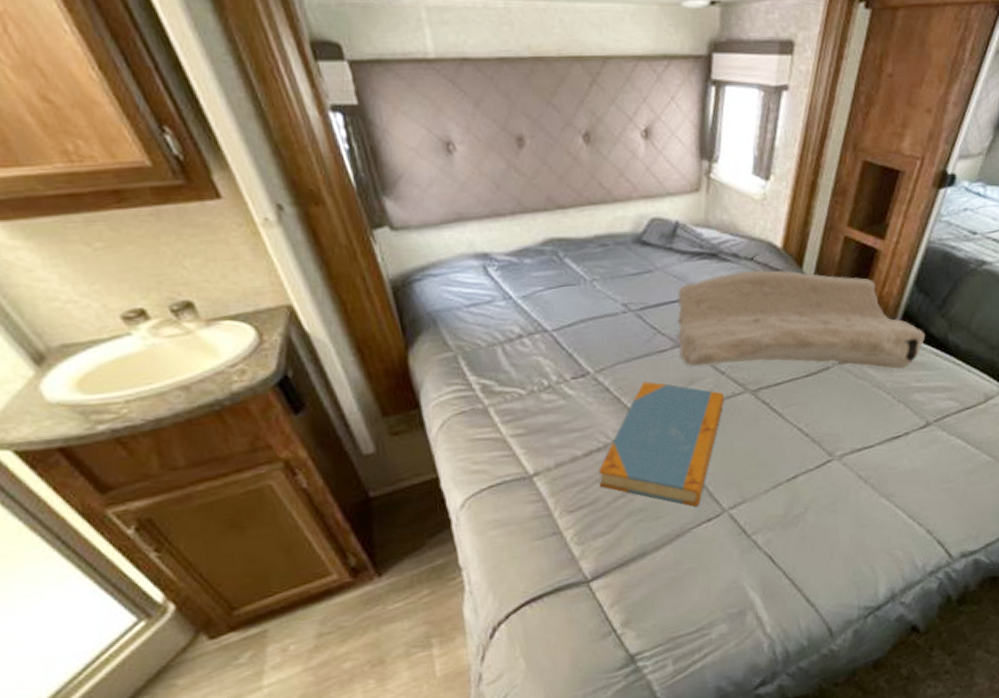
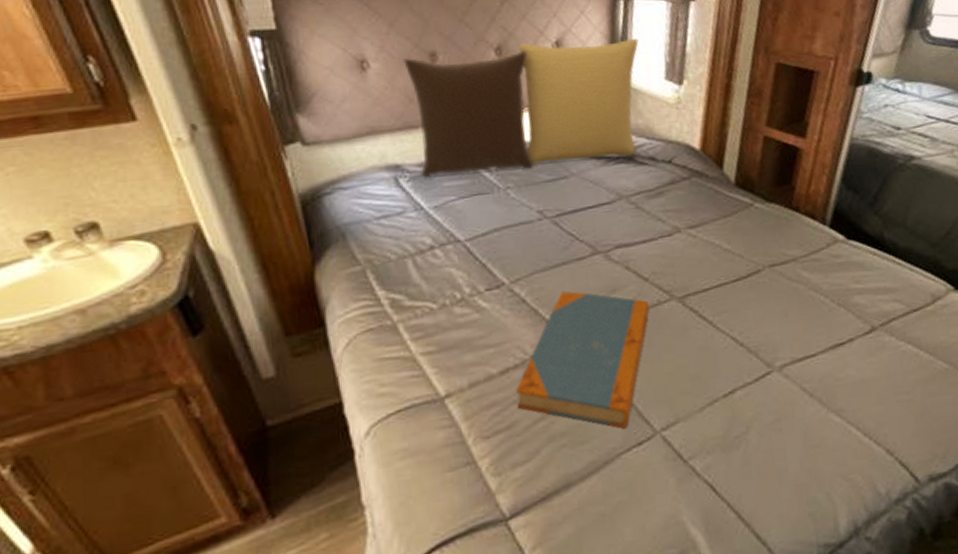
pillow: none [490,138,619,268] -> present [403,51,533,178]
pillow: none [607,128,728,257] -> present [519,38,639,164]
towel: present [677,270,926,370] -> none [594,172,860,274]

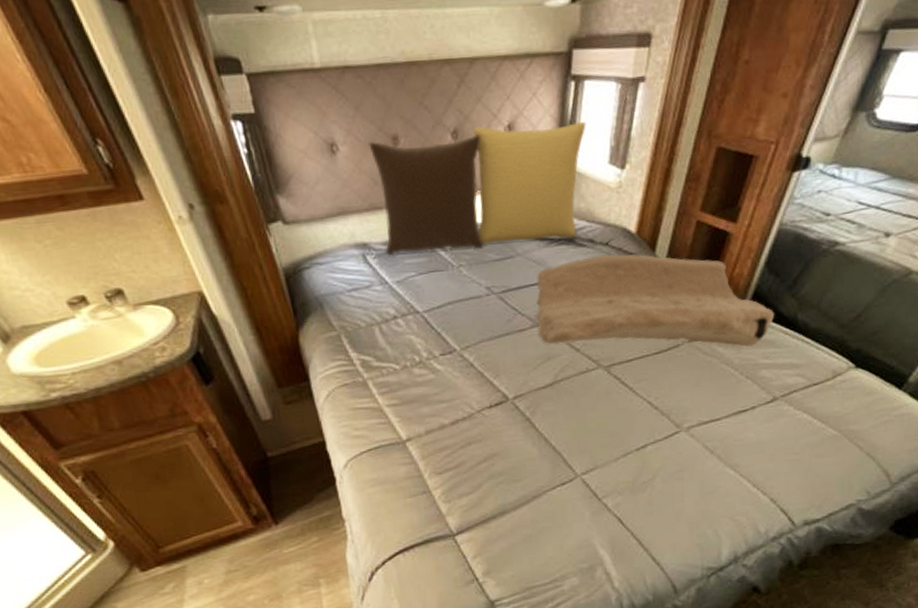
book: present [516,290,650,429] -> none [464,357,579,472]
towel: none [594,172,860,274] -> present [536,254,775,348]

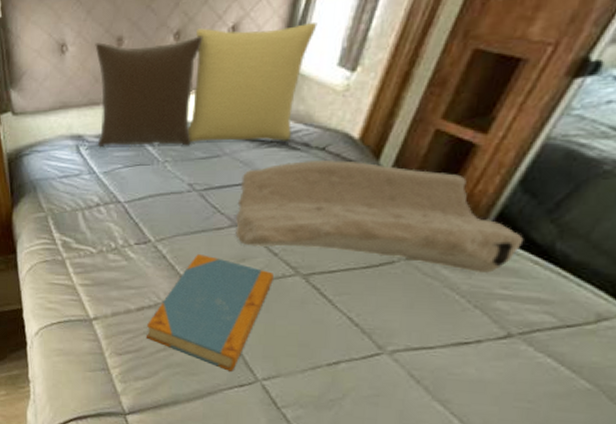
book: none [464,357,579,472] -> present [145,253,274,372]

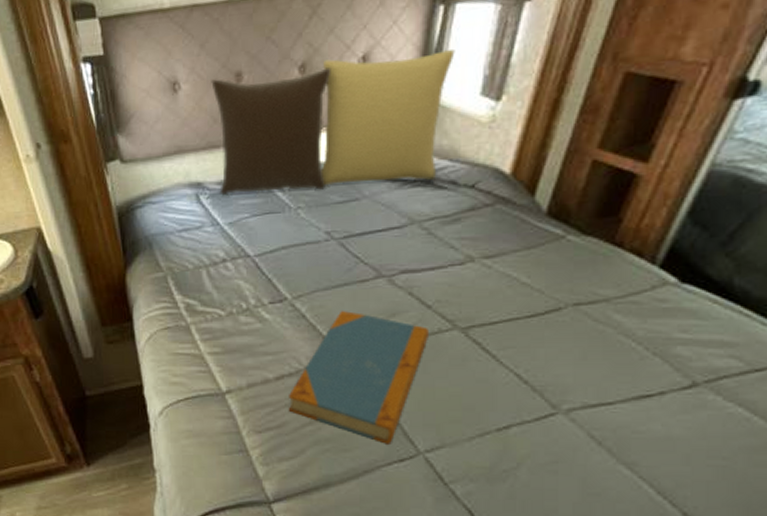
towel: present [235,159,524,274] -> none [382,198,699,317]

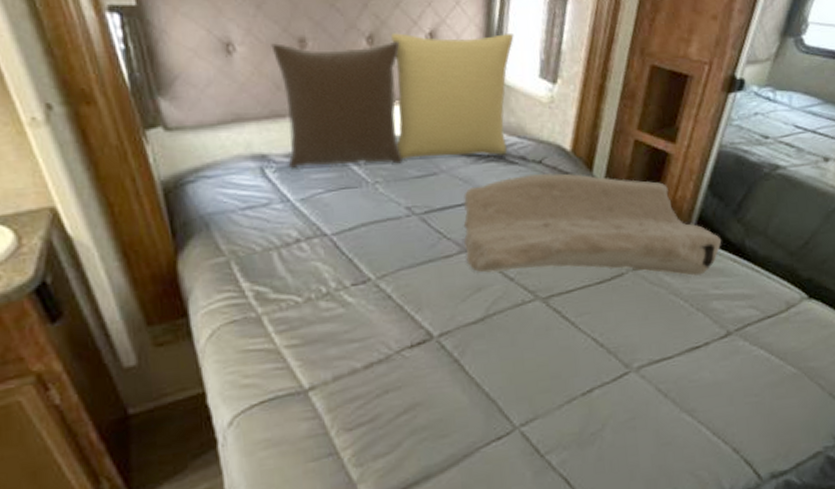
book: present [288,310,428,444] -> none [380,287,514,424]
towel: none [382,198,699,317] -> present [463,173,722,277]

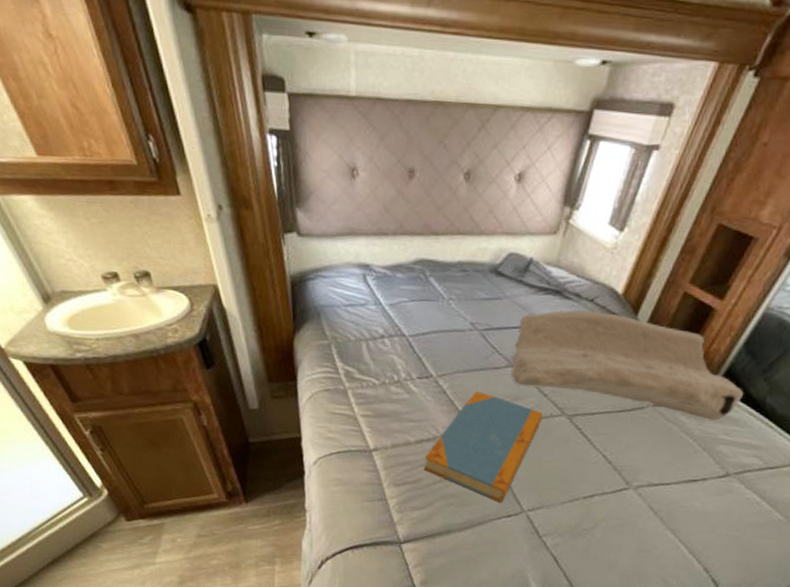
pillow: present [271,41,403,170] -> none [384,171,492,286]
book: none [380,287,514,424] -> present [423,390,543,503]
pillow: present [391,32,514,159] -> none [472,171,594,290]

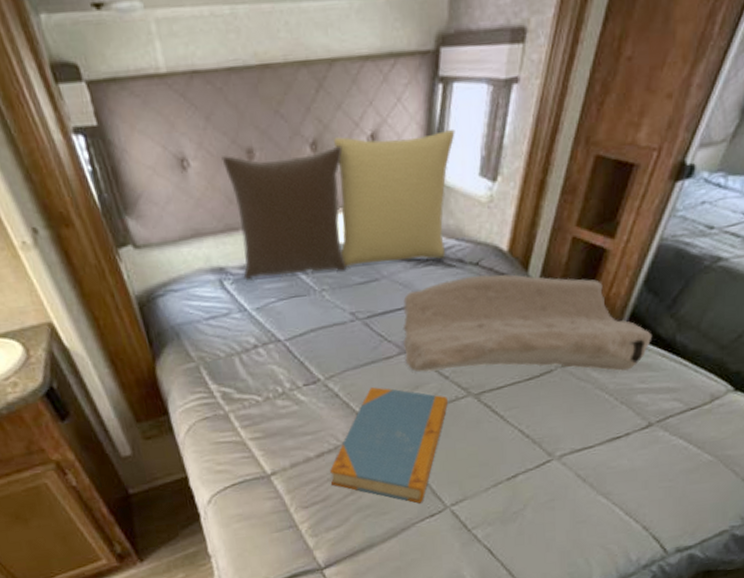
pillow: none [384,171,492,286] -> present [221,145,347,281]
pillow: none [472,171,594,290] -> present [334,128,455,266]

